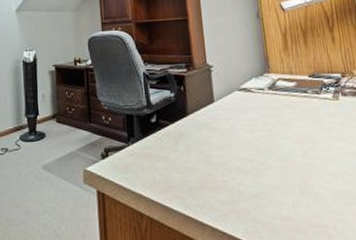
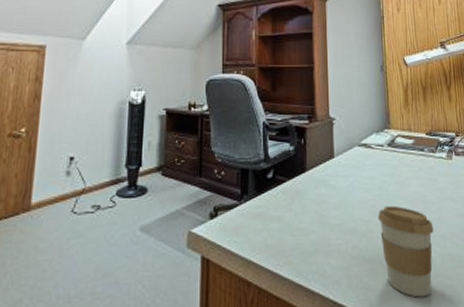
coffee cup: none [262,145,323,231] -> present [378,205,434,298]

